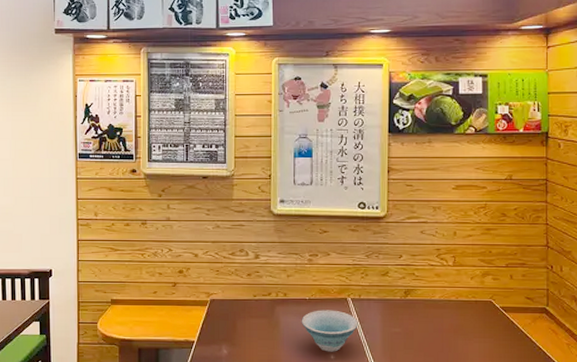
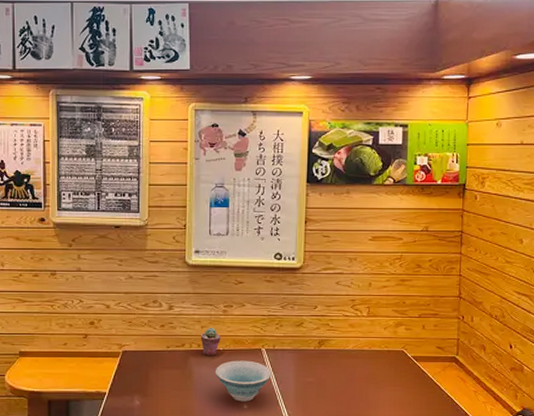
potted succulent: none [286,276,307,305] -> present [200,327,221,355]

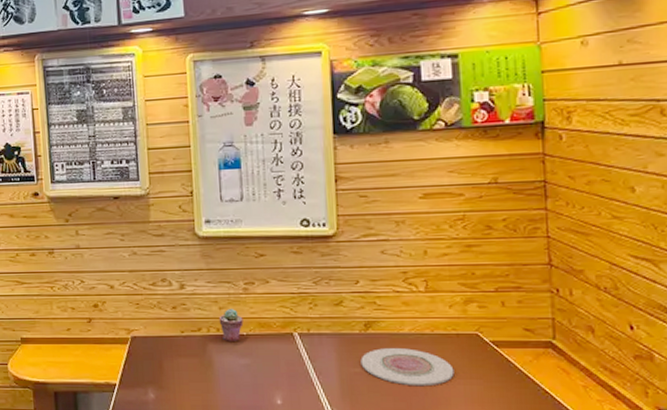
bowl: present [215,360,272,402] -> none [239,347,309,396]
plate: none [313,362,384,393] -> present [360,348,454,387]

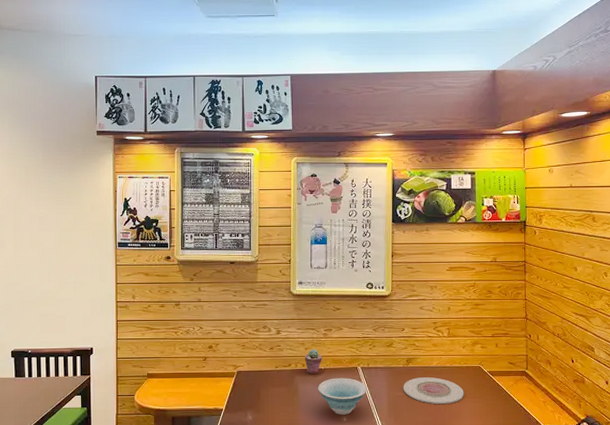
bowl: none [239,347,309,396] -> present [317,378,367,415]

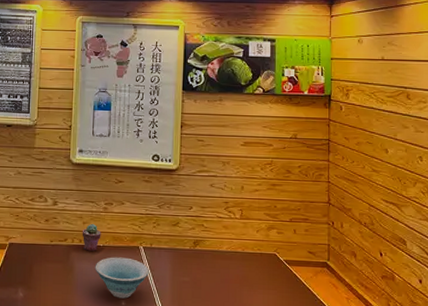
plate: present [403,377,464,405] -> none [189,262,257,295]

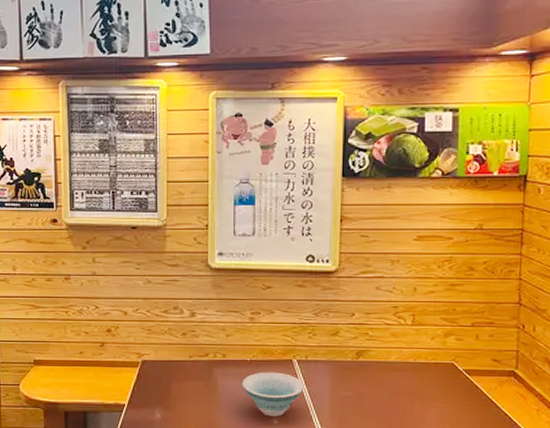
potted succulent: present [82,223,101,251] -> none [225,335,248,366]

